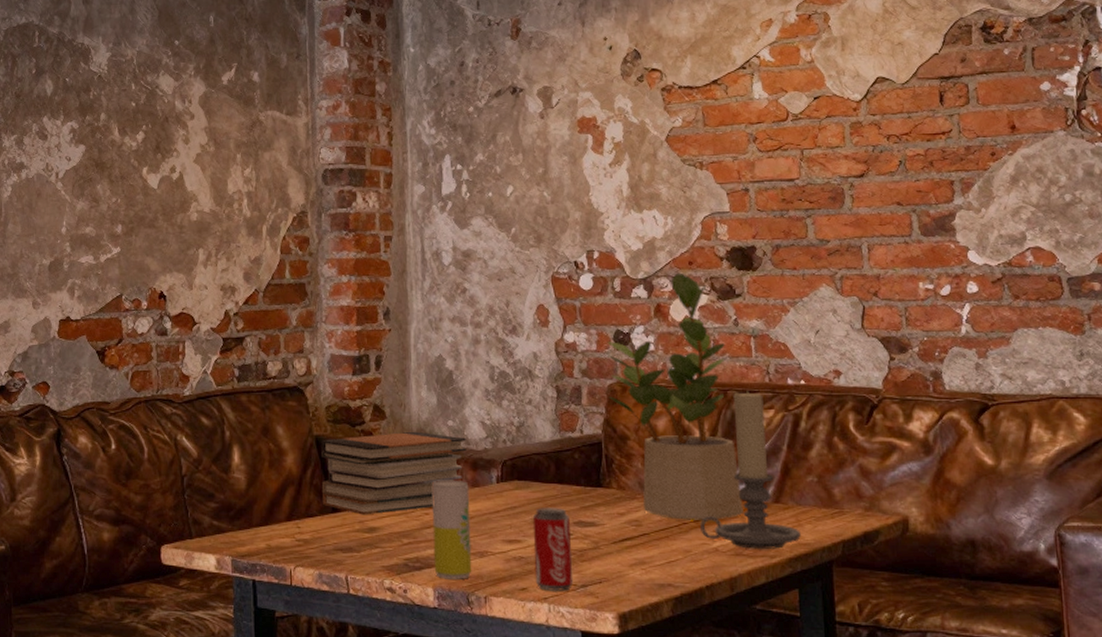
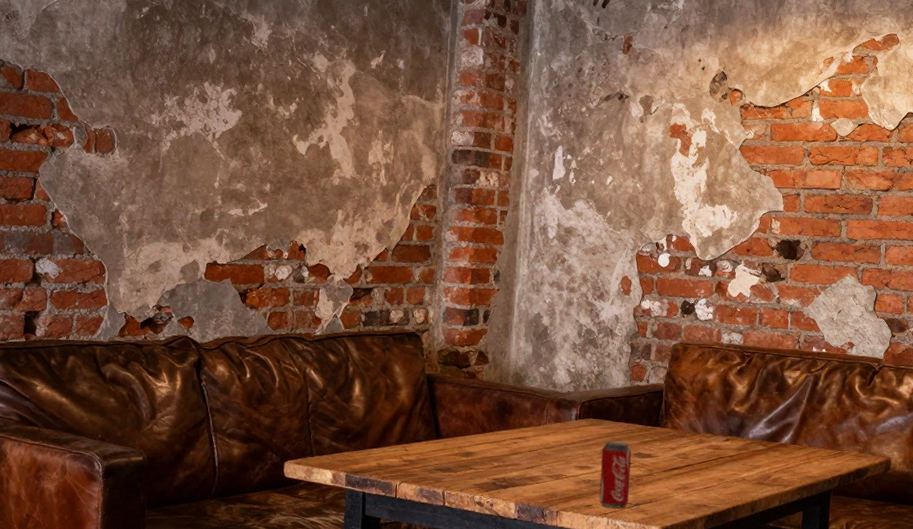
book stack: present [320,431,466,515] -> none [428,374,554,442]
beverage can: present [431,480,472,579] -> none [517,415,552,497]
potted plant: present [607,274,743,520] -> none [672,258,768,456]
candle holder: present [700,391,801,549] -> none [733,355,809,480]

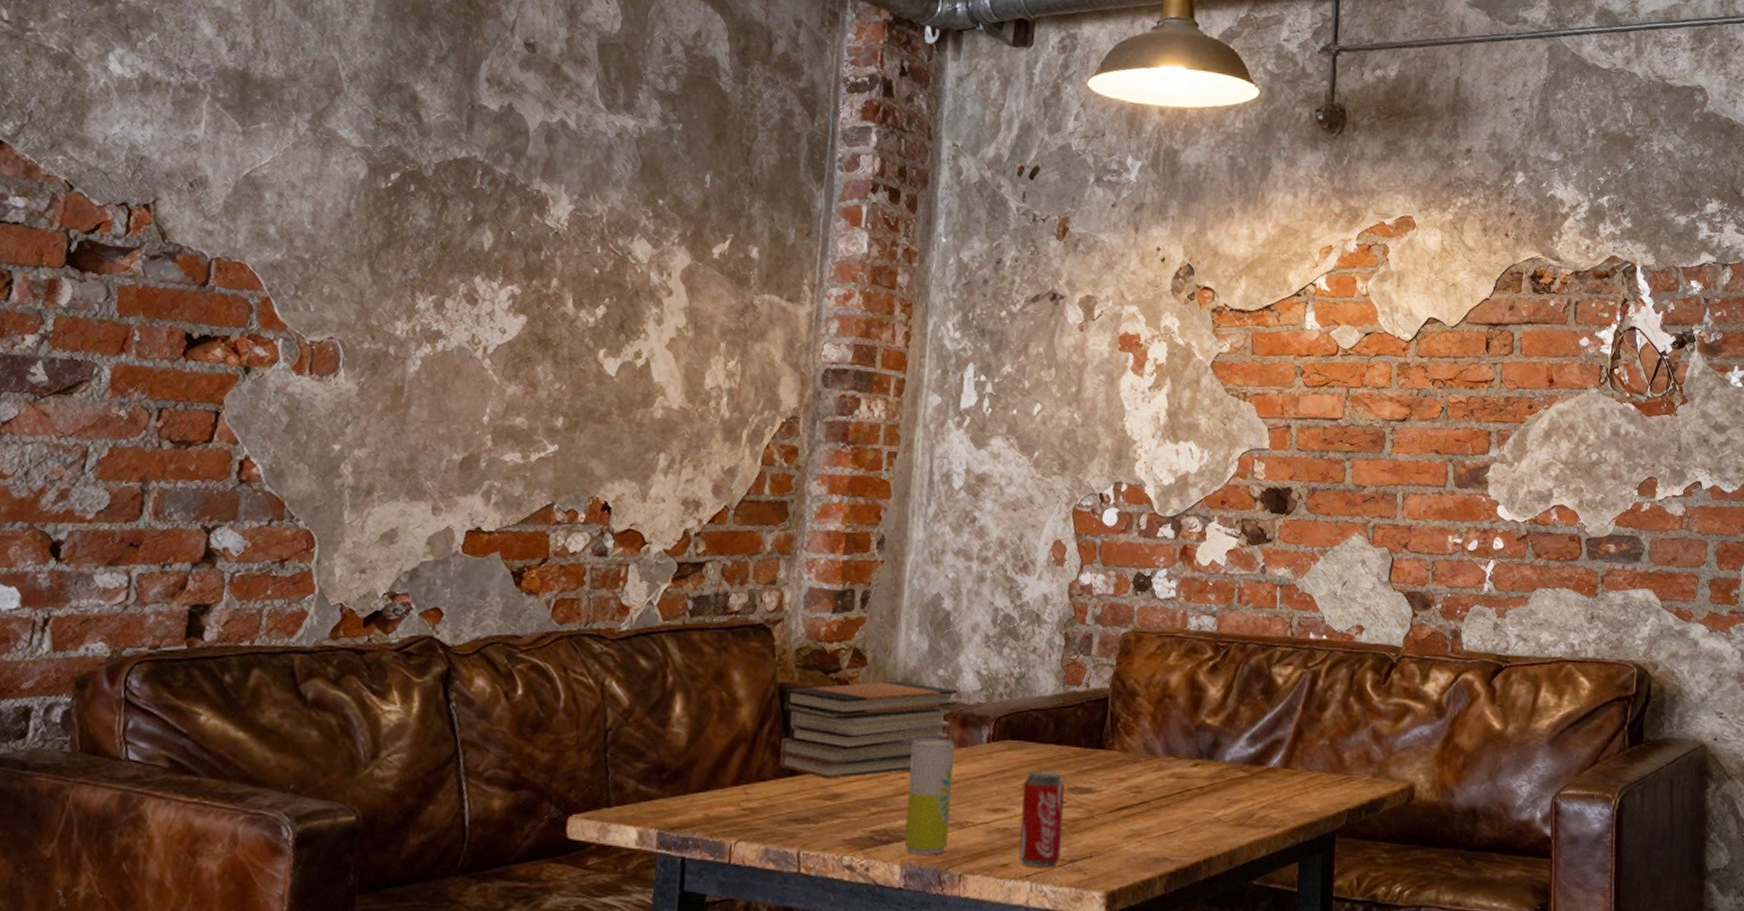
book stack: none [428,374,554,442] -> present [779,681,958,779]
beverage can: none [517,415,552,497] -> present [904,738,955,855]

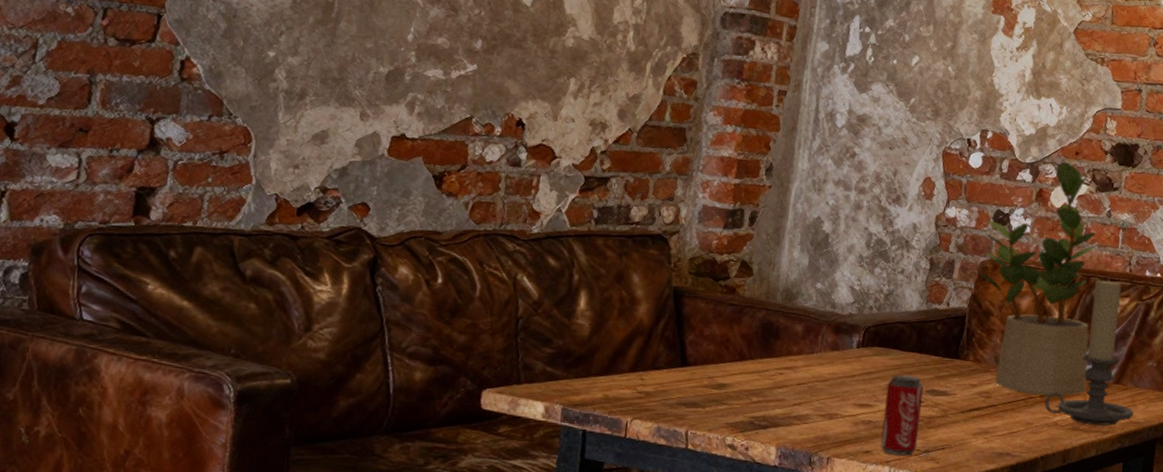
book stack: present [779,681,958,779] -> none [672,290,833,371]
beverage can: present [904,738,955,855] -> none [780,341,828,440]
potted plant: none [1121,513,1251,787] -> present [979,162,1096,397]
candle holder: none [1204,645,1307,818] -> present [1044,279,1134,426]

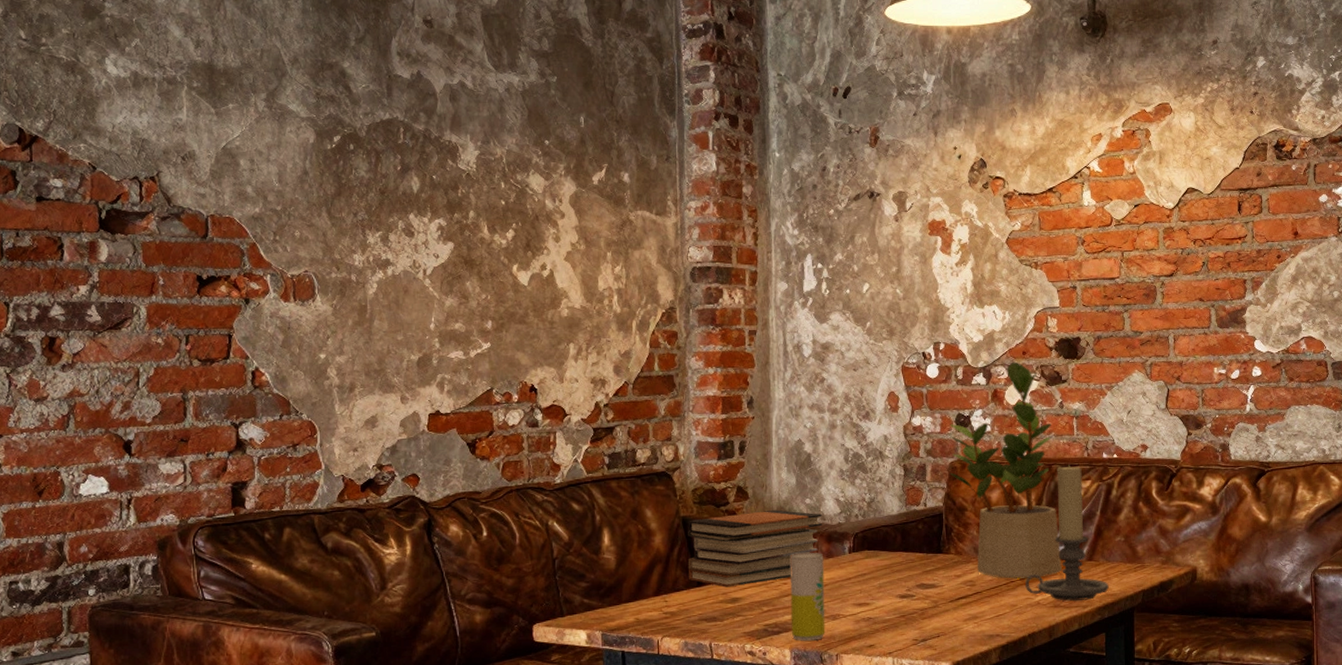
book stack: none [672,290,833,371] -> present [687,509,822,588]
beverage can: none [780,341,828,440] -> present [790,552,826,641]
beverage can: present [880,374,923,455] -> none [880,573,915,646]

